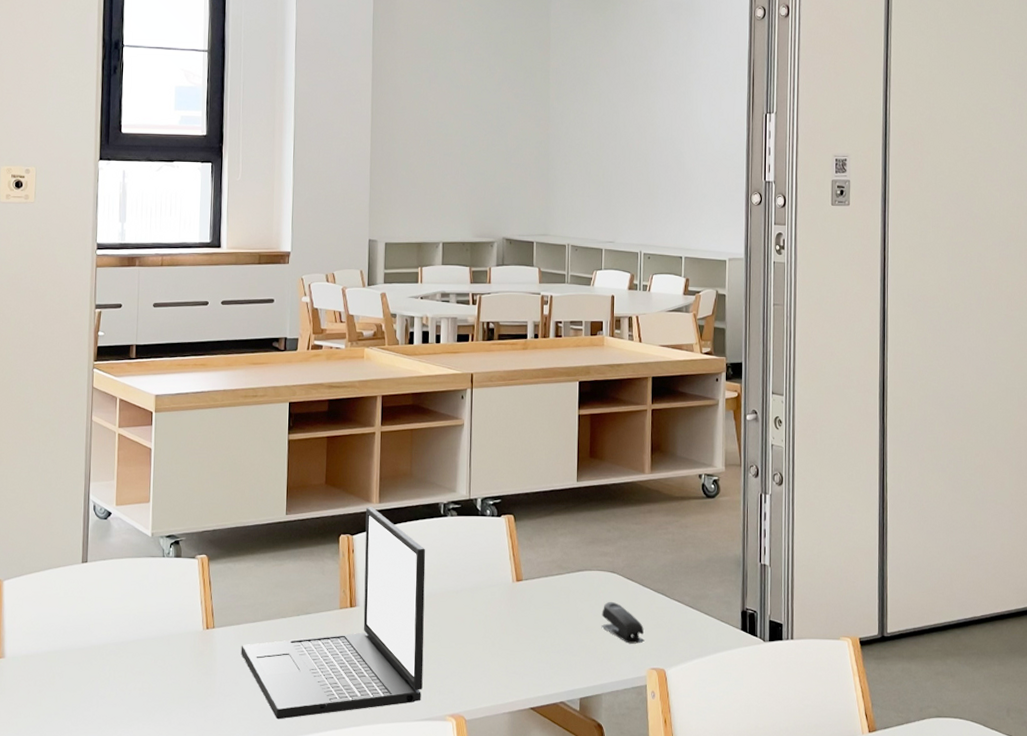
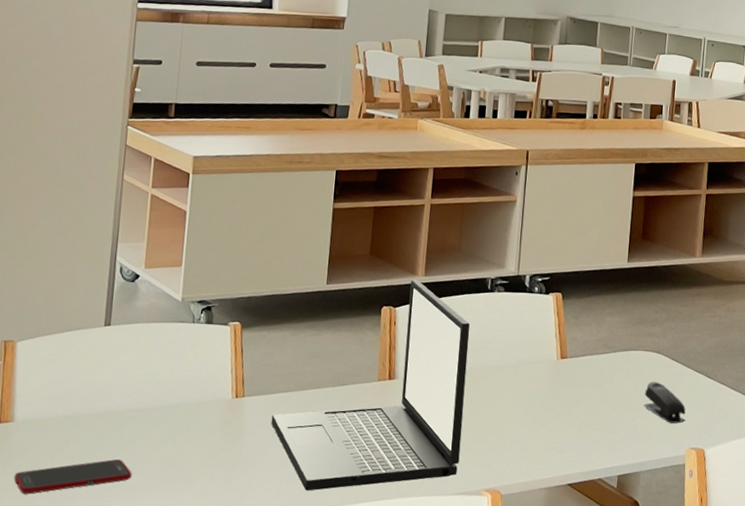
cell phone: none [7,692,114,728] -> present [13,459,132,494]

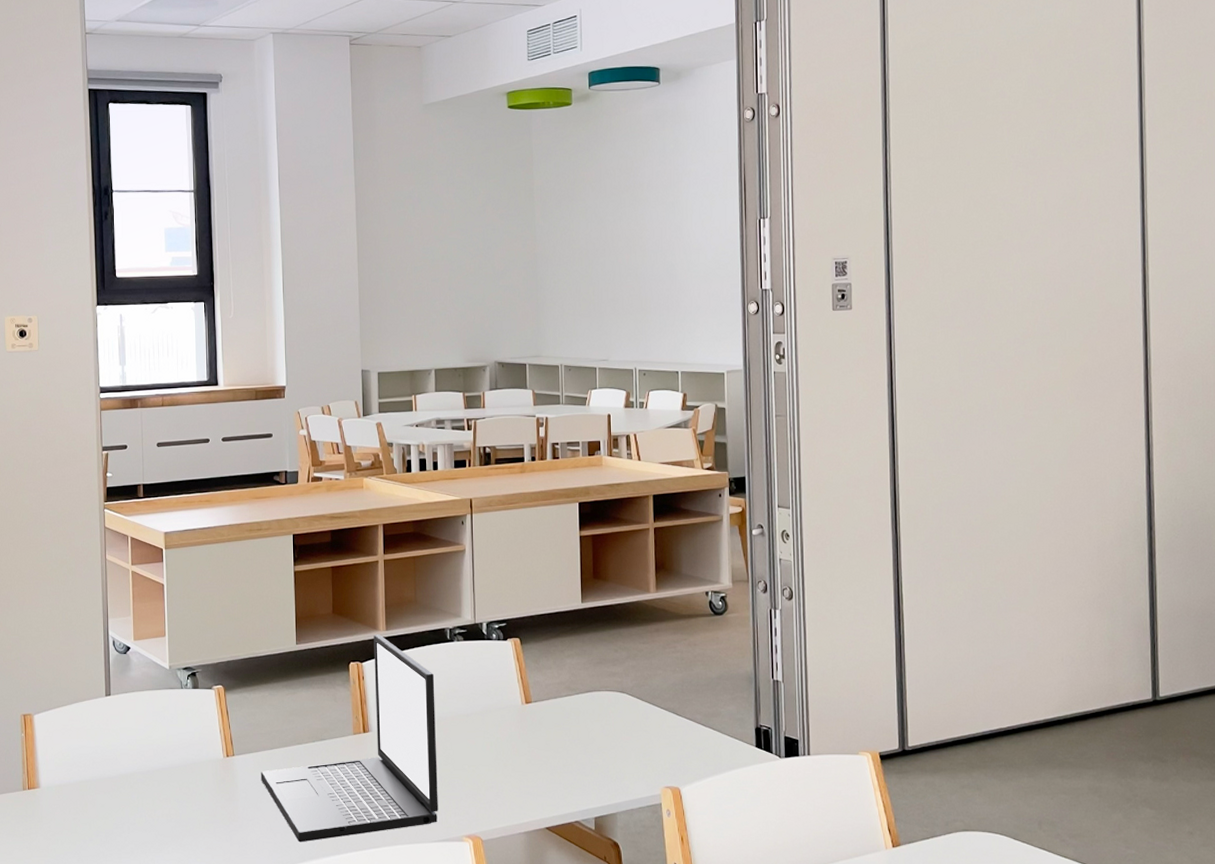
cell phone: present [13,459,132,494] -> none [45,819,144,853]
stapler: present [643,381,686,424] -> none [613,721,657,763]

